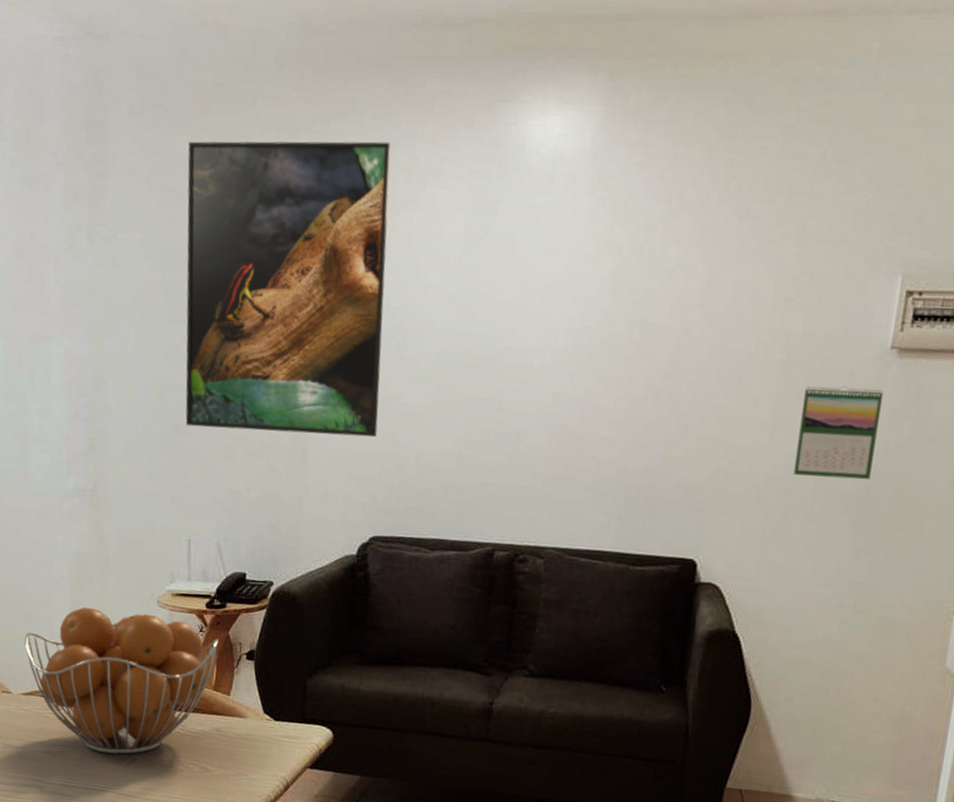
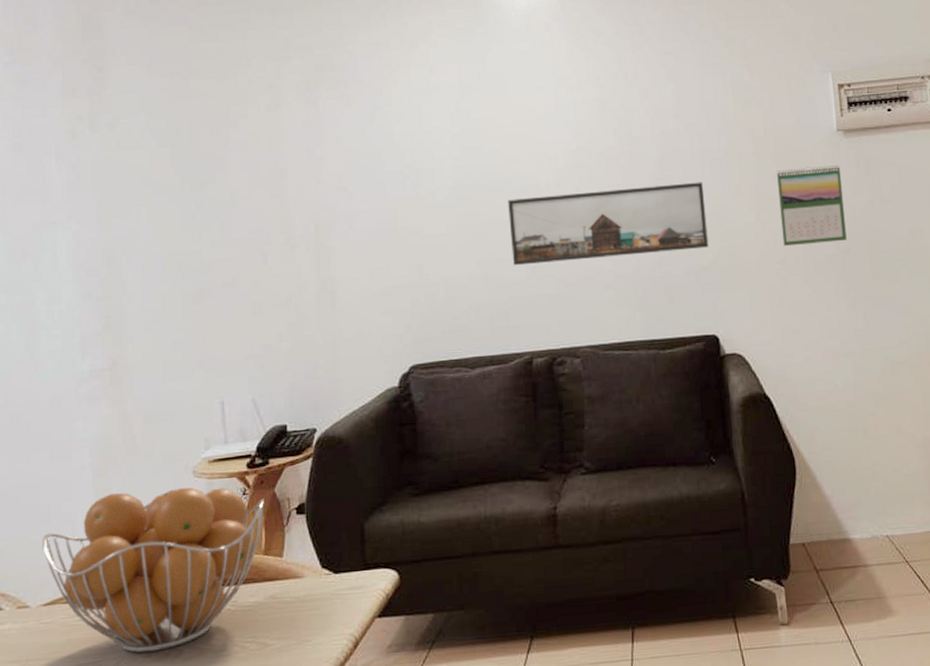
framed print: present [185,141,391,437] -> none [187,13,403,289]
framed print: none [490,376,716,463] -> present [508,182,709,266]

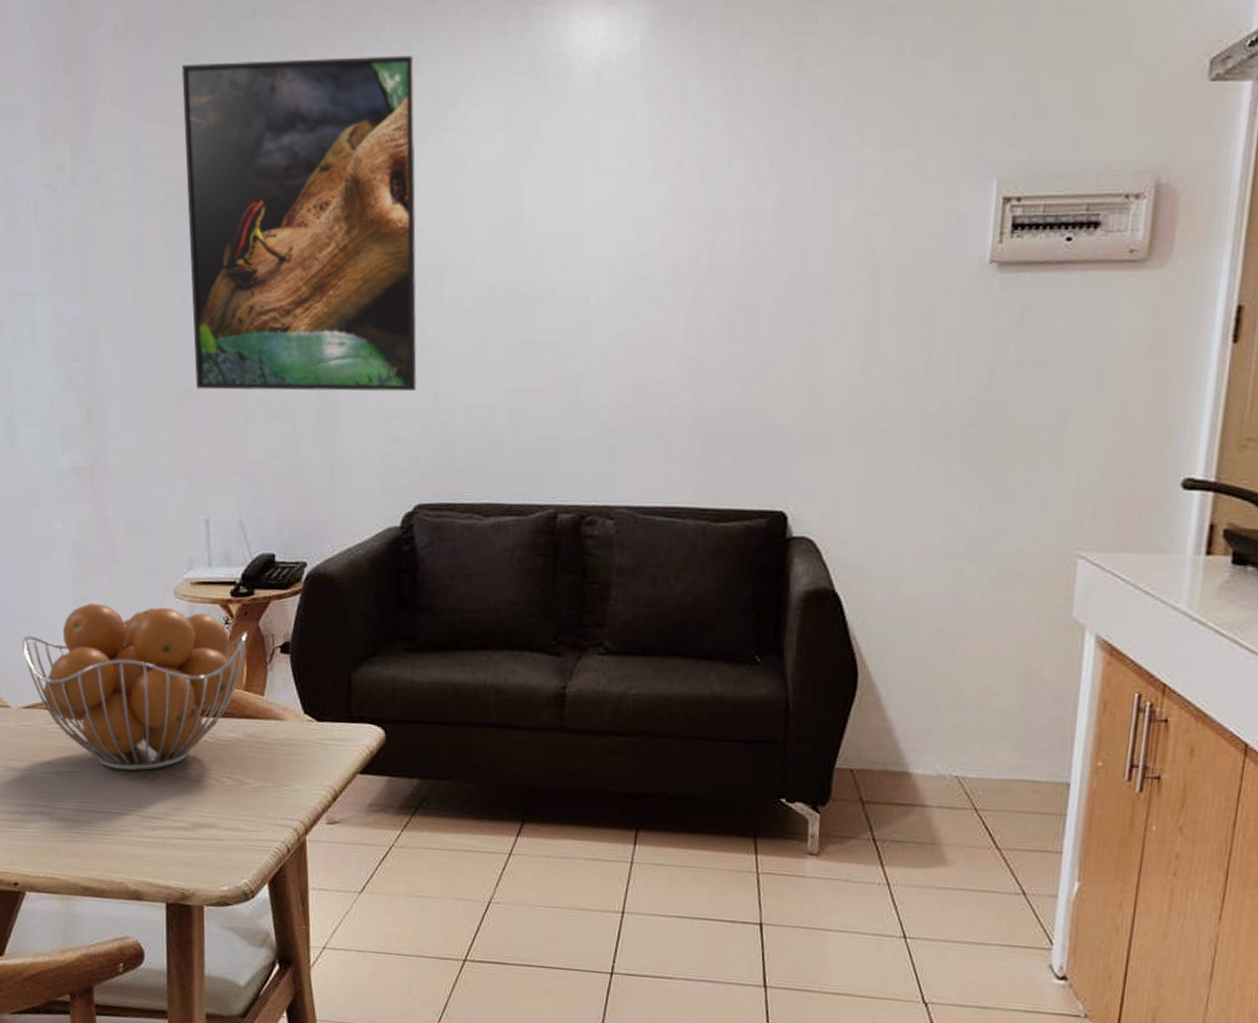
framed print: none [187,13,403,289] -> present [182,55,417,392]
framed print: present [508,182,709,266] -> none [546,314,797,402]
calendar: present [777,165,847,247] -> none [889,307,984,412]

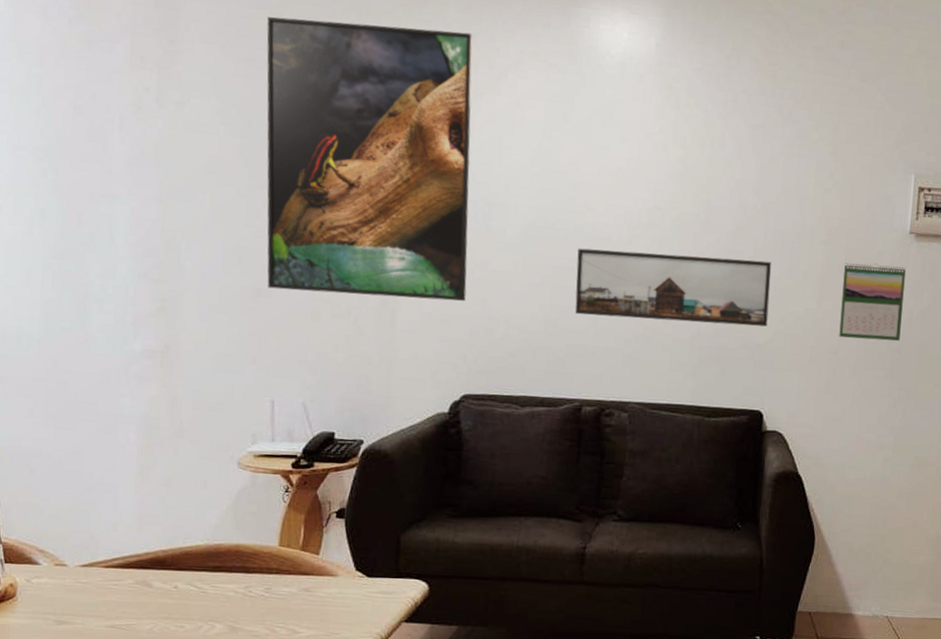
fruit basket: present [23,604,247,771] -> none [83,472,306,623]
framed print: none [546,314,797,402] -> present [574,248,772,327]
calendar: none [889,307,984,412] -> present [839,263,906,341]

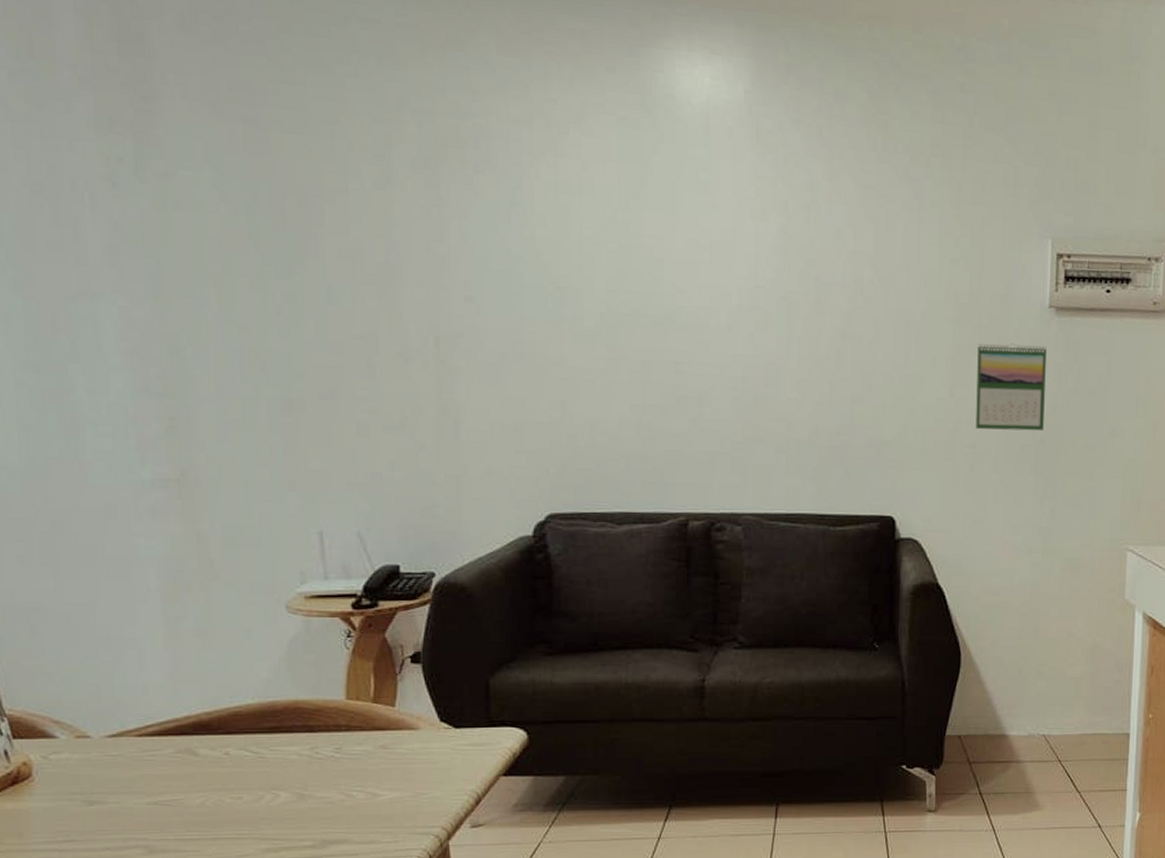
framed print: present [266,16,473,302] -> none [265,64,542,406]
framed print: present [574,248,772,327] -> none [670,337,896,421]

